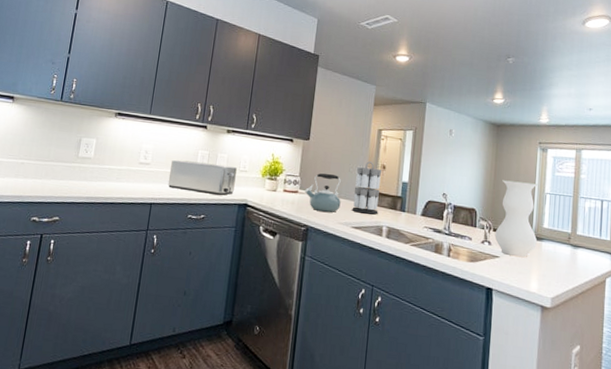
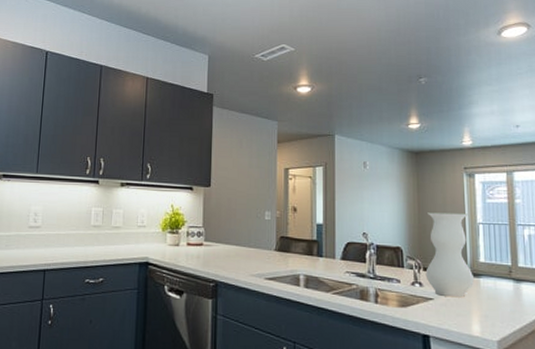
toaster: present [167,160,237,196] -> none [61,220,134,256]
kettle: present [305,173,341,213] -> none [210,222,251,264]
spice rack: present [352,161,383,215] -> none [264,204,293,263]

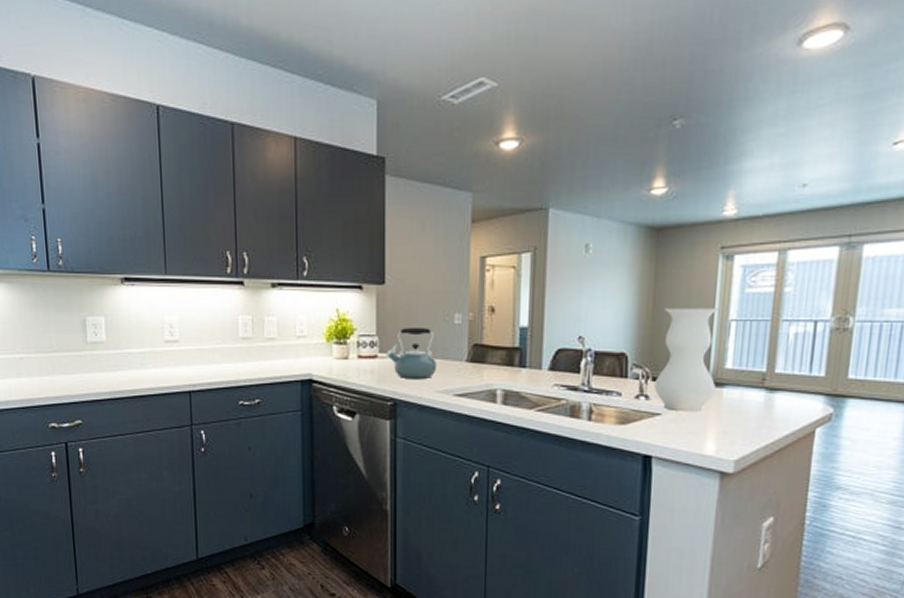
kettle: none [210,222,251,264] -> present [386,328,437,378]

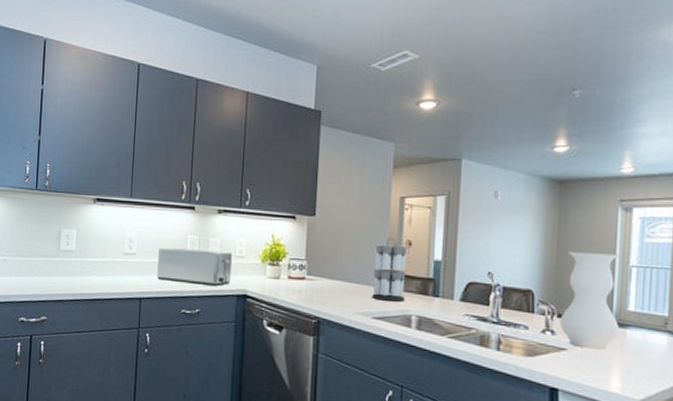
toaster: none [205,331,293,373] -> present [156,248,232,287]
kettle: present [386,328,437,378] -> none [313,255,358,301]
spice rack: none [452,304,491,376] -> present [372,237,408,302]

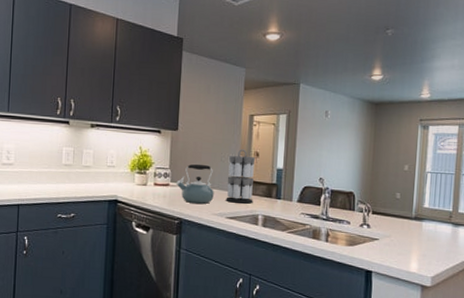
toaster: present [156,248,232,287] -> none [33,158,104,193]
kettle: none [313,255,358,301] -> present [176,164,214,204]
vase: present [559,251,620,350] -> none [373,161,419,239]

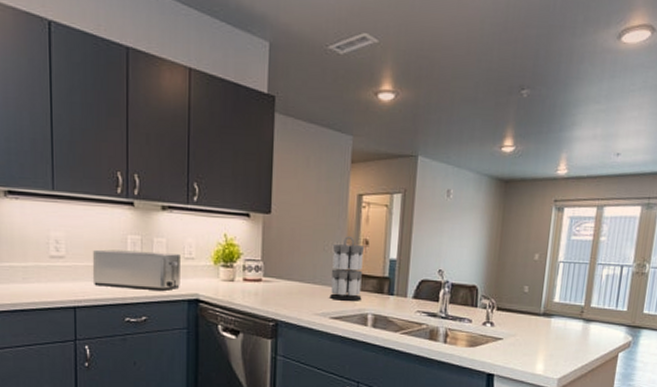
toaster: none [33,158,104,193] -> present [92,249,180,292]
kettle: present [176,164,214,204] -> none [270,255,316,302]

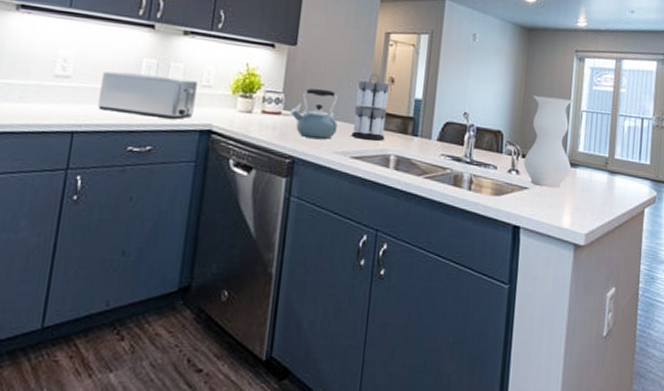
kettle: none [270,255,316,302] -> present [290,89,338,139]
vase: none [498,249,550,338] -> present [523,95,573,188]

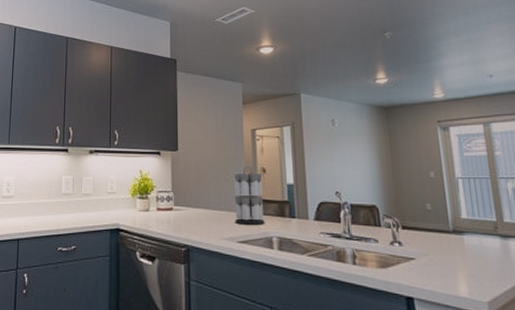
toaster: present [97,71,198,120] -> none [33,188,104,223]
kettle: present [290,89,338,139] -> none [180,185,222,227]
vase: present [523,95,573,188] -> none [402,168,458,257]

